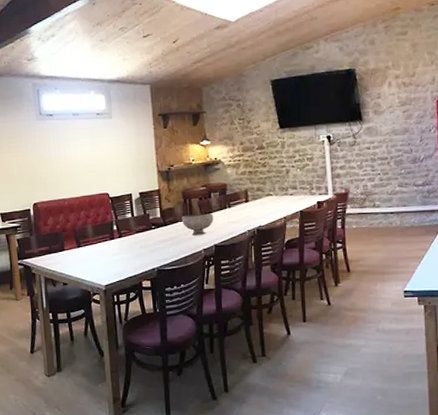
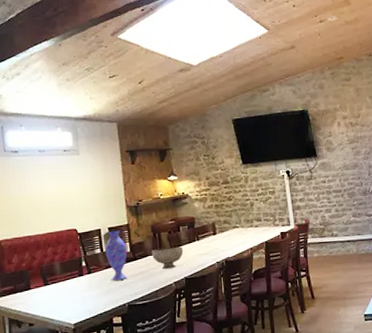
vase: none [135,195,158,245] -> present [104,230,127,281]

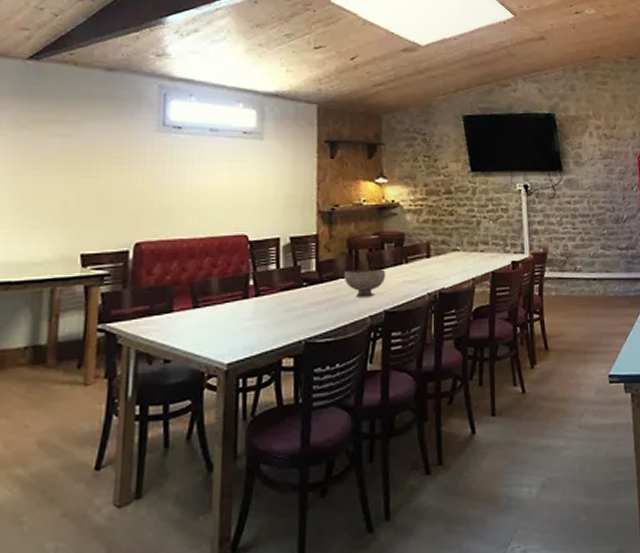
vase: present [104,230,127,281] -> none [281,242,312,308]

